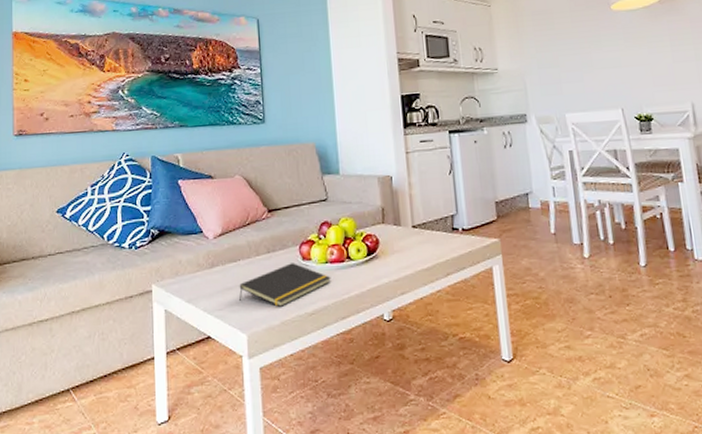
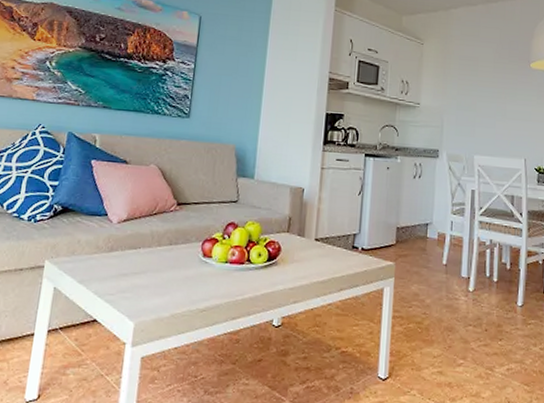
notepad: present [239,263,331,307] -> none [133,258,228,300]

